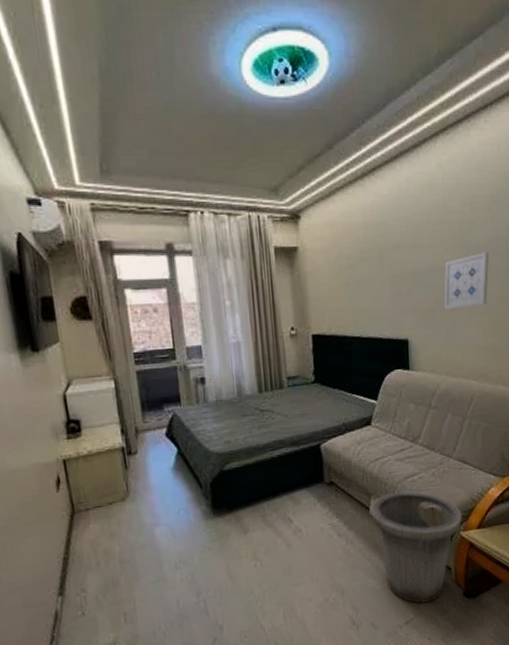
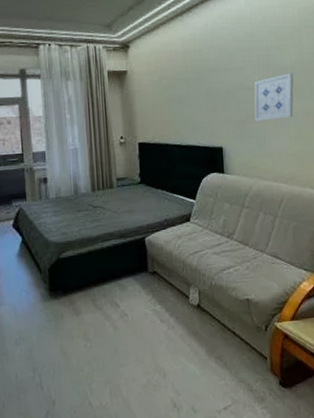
trash can: present [371,491,463,603] -> none [190,282,277,390]

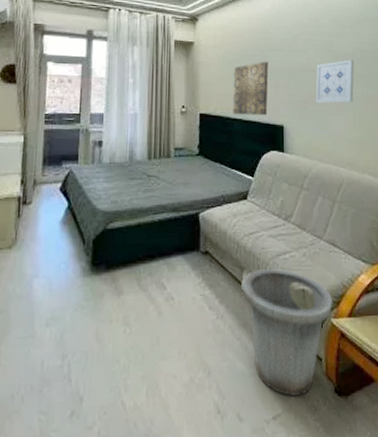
wall art: none [170,83,206,141] -> present [233,61,269,116]
trash can: none [190,282,277,390] -> present [243,269,333,396]

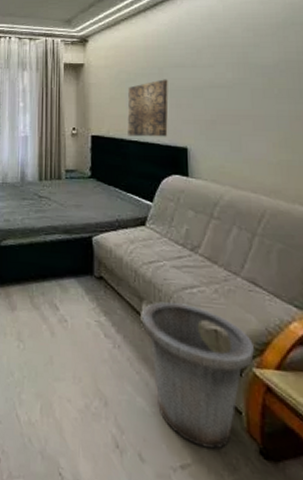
wall art: present [315,59,354,103] -> none [227,72,278,123]

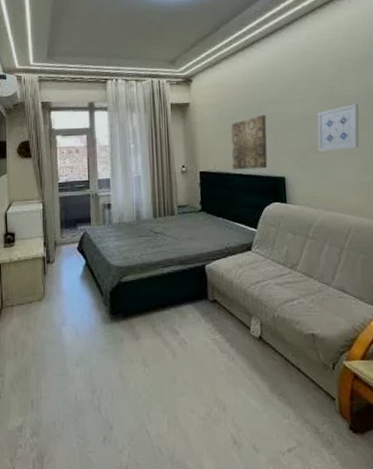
trash can: present [142,302,255,449] -> none [251,315,345,432]
wall art: none [227,72,278,123] -> present [317,104,360,152]

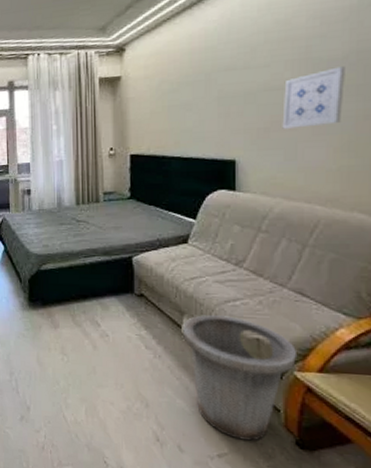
wall art: present [231,114,268,170] -> none [169,85,216,153]
trash can: none [251,315,345,432] -> present [183,315,298,441]

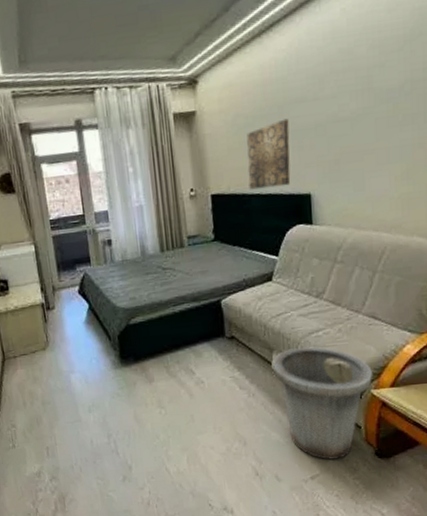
wall art: none [169,85,216,153] -> present [246,118,291,190]
wall art: present [282,66,345,129] -> none [350,96,402,160]

